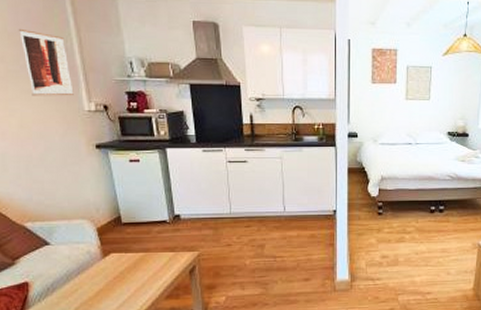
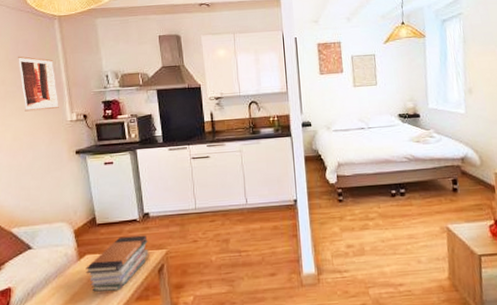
book stack: none [111,236,180,290] -> present [85,235,149,292]

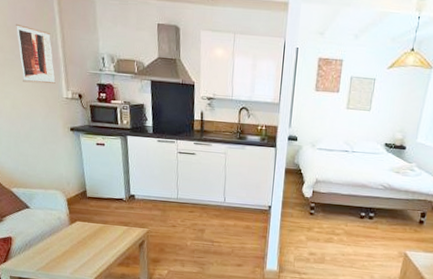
book stack: present [85,235,149,292] -> none [76,211,132,256]

